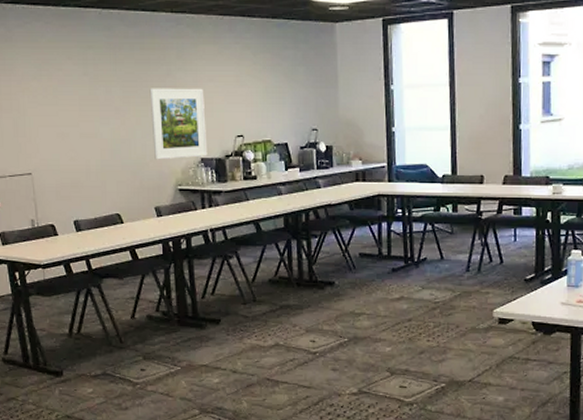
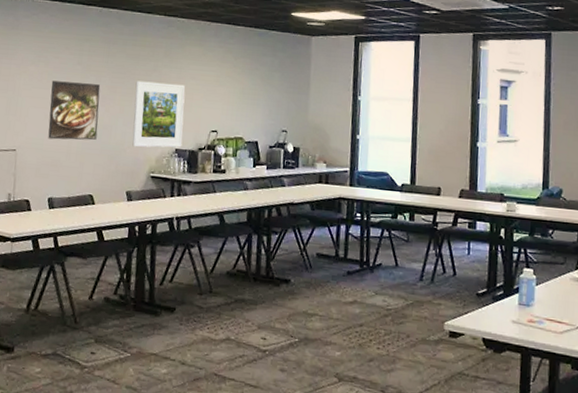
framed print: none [58,95,116,159] -> present [48,80,101,140]

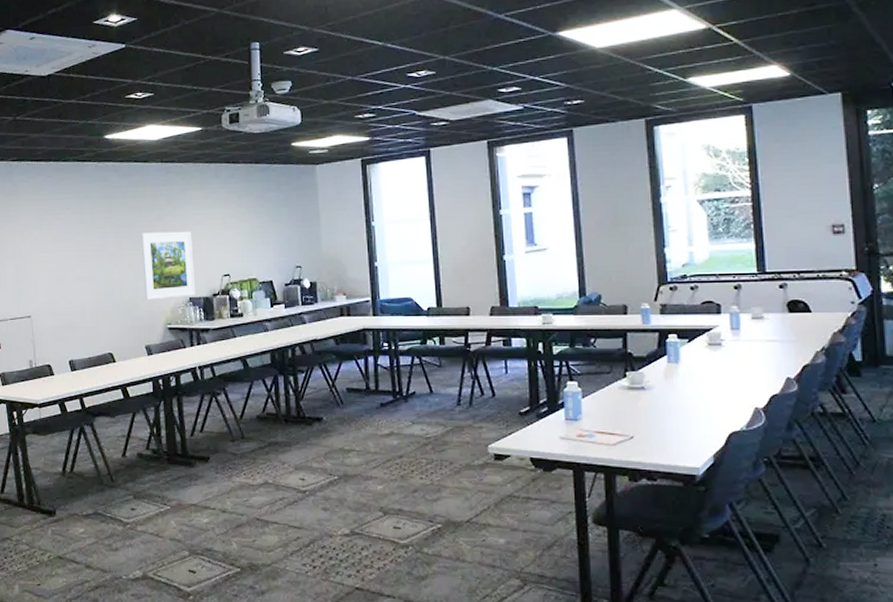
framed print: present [48,80,101,140] -> none [57,241,109,302]

